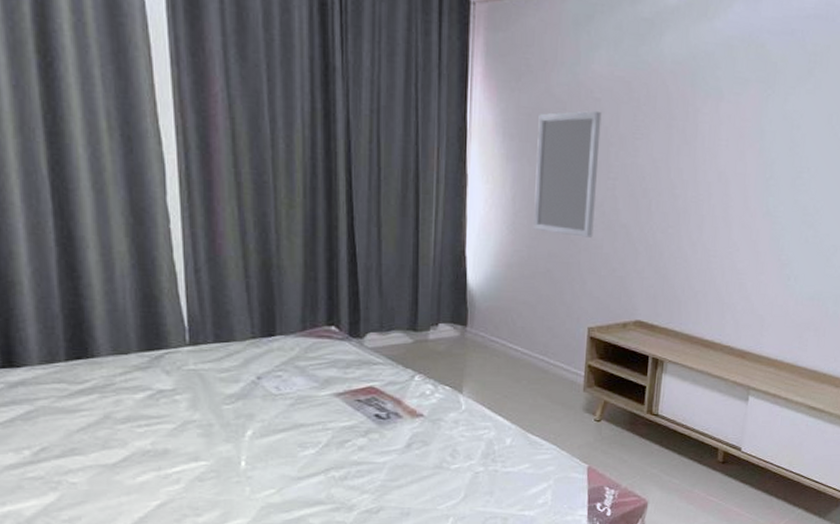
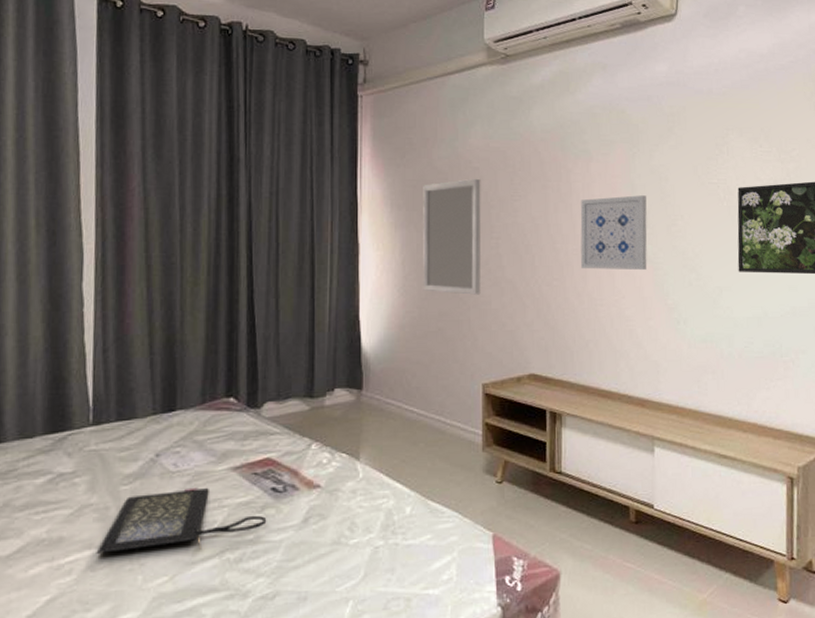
clutch bag: none [202,410,371,467] -> present [96,487,267,554]
wall art: none [699,142,775,224] -> present [580,195,647,271]

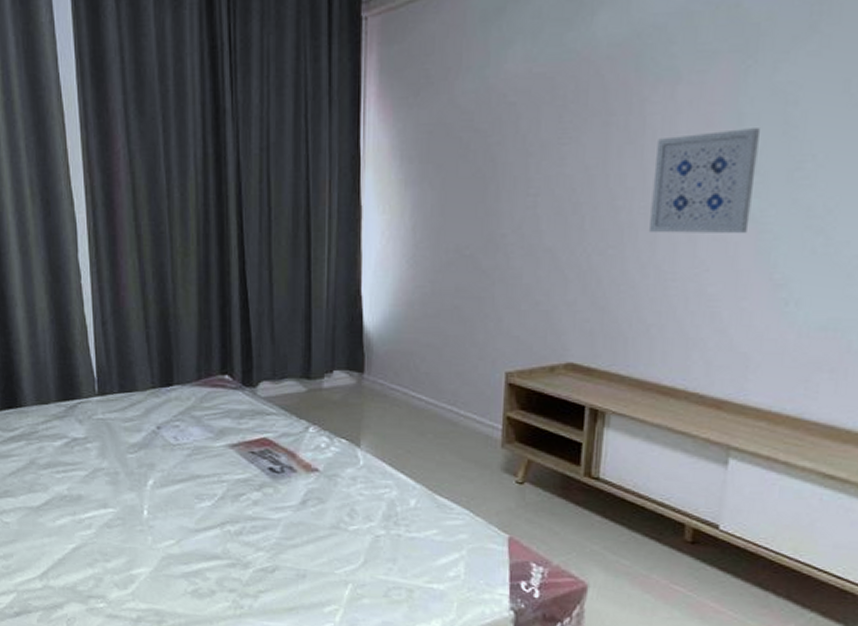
clutch bag: present [96,487,267,554] -> none [110,461,265,519]
home mirror: present [423,178,481,295] -> none [437,117,518,267]

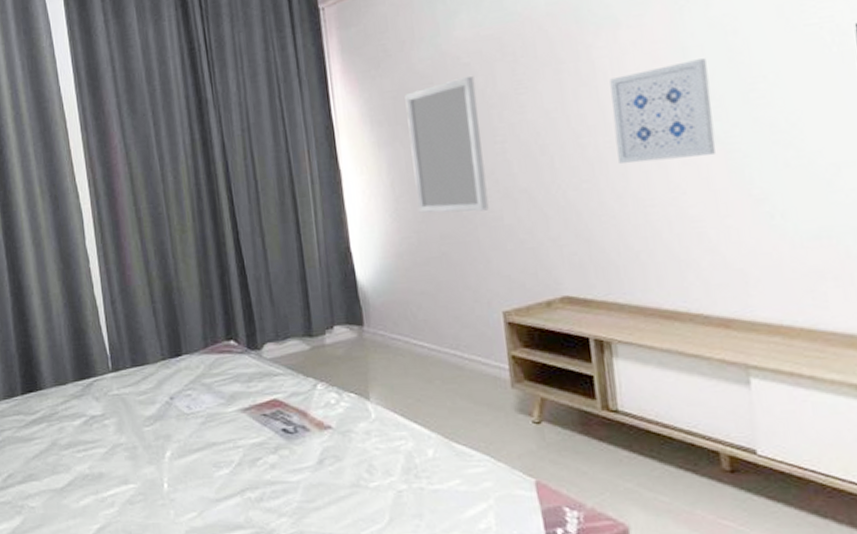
home mirror: none [437,117,518,267] -> present [405,75,489,213]

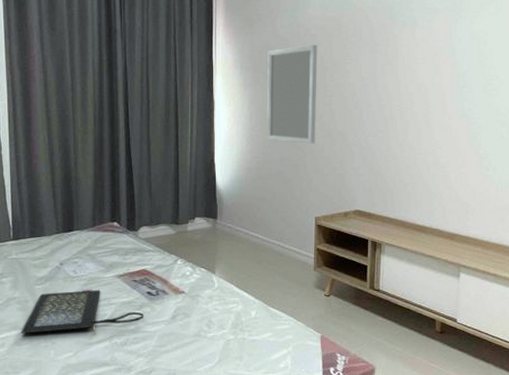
clutch bag: none [131,428,282,489] -> present [20,289,144,335]
wall art: present [609,58,716,164] -> none [403,58,465,125]

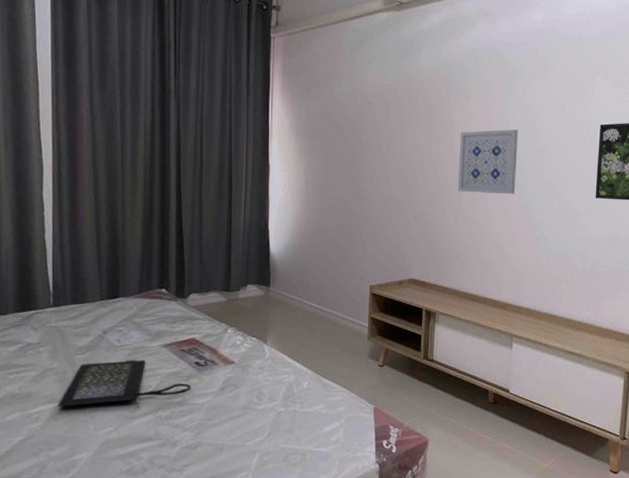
home mirror: present [267,44,318,144] -> none [322,111,375,211]
wall art: none [403,58,465,125] -> present [458,129,518,195]

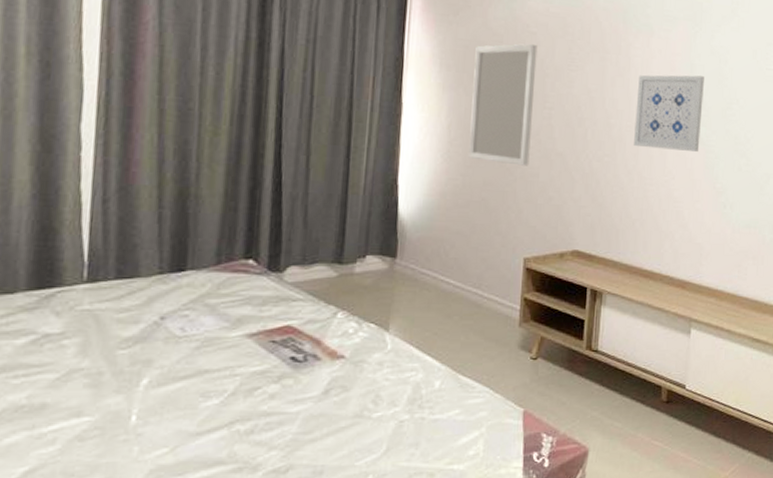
clutch bag: present [57,359,191,408] -> none [85,354,284,422]
home mirror: none [322,111,375,211] -> present [468,43,538,166]

